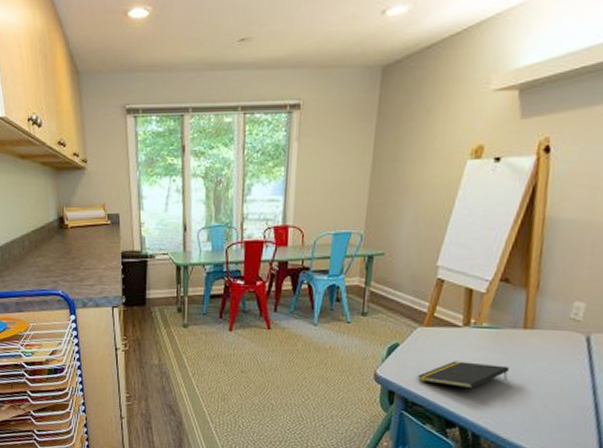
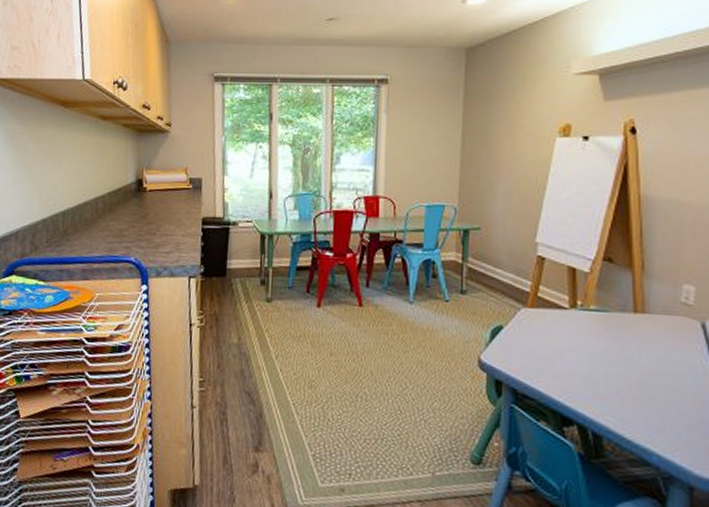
notepad: present [417,361,510,389] -> none [526,347,625,380]

